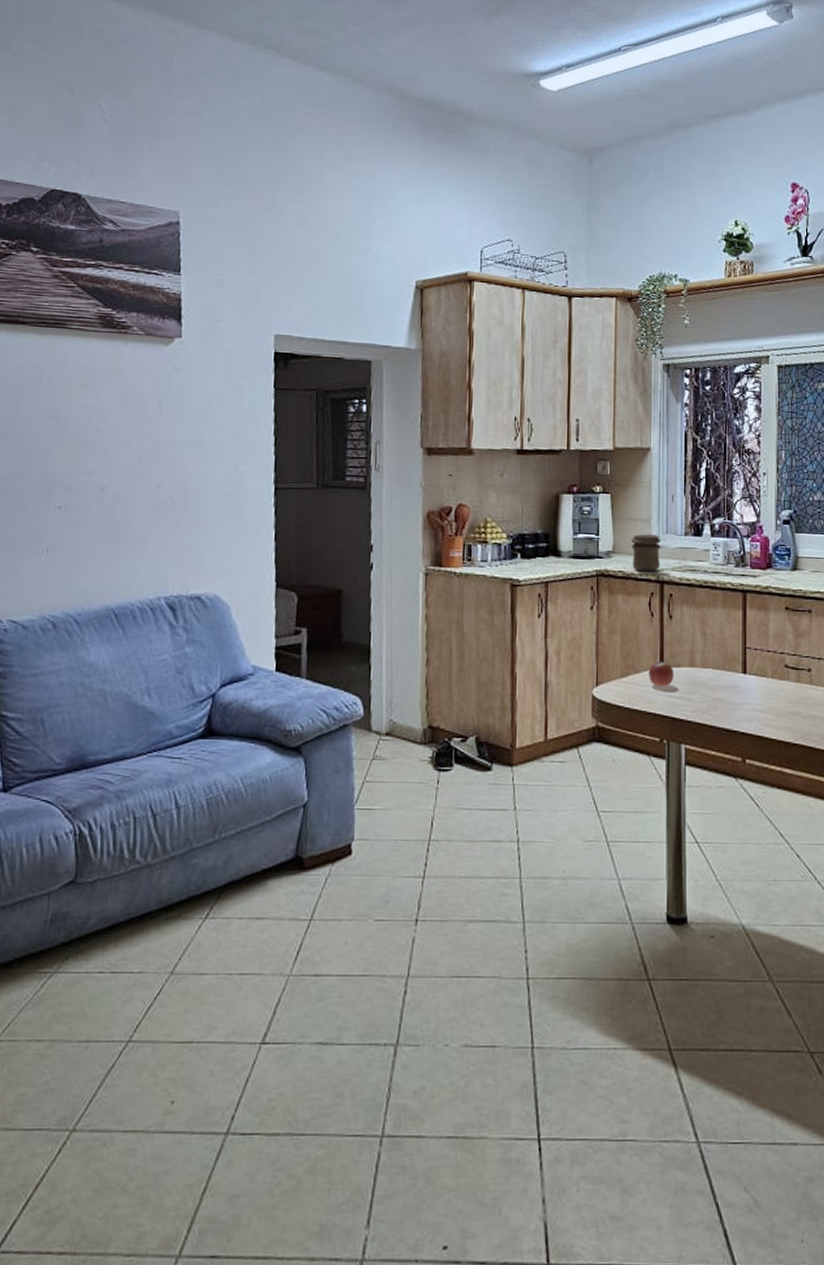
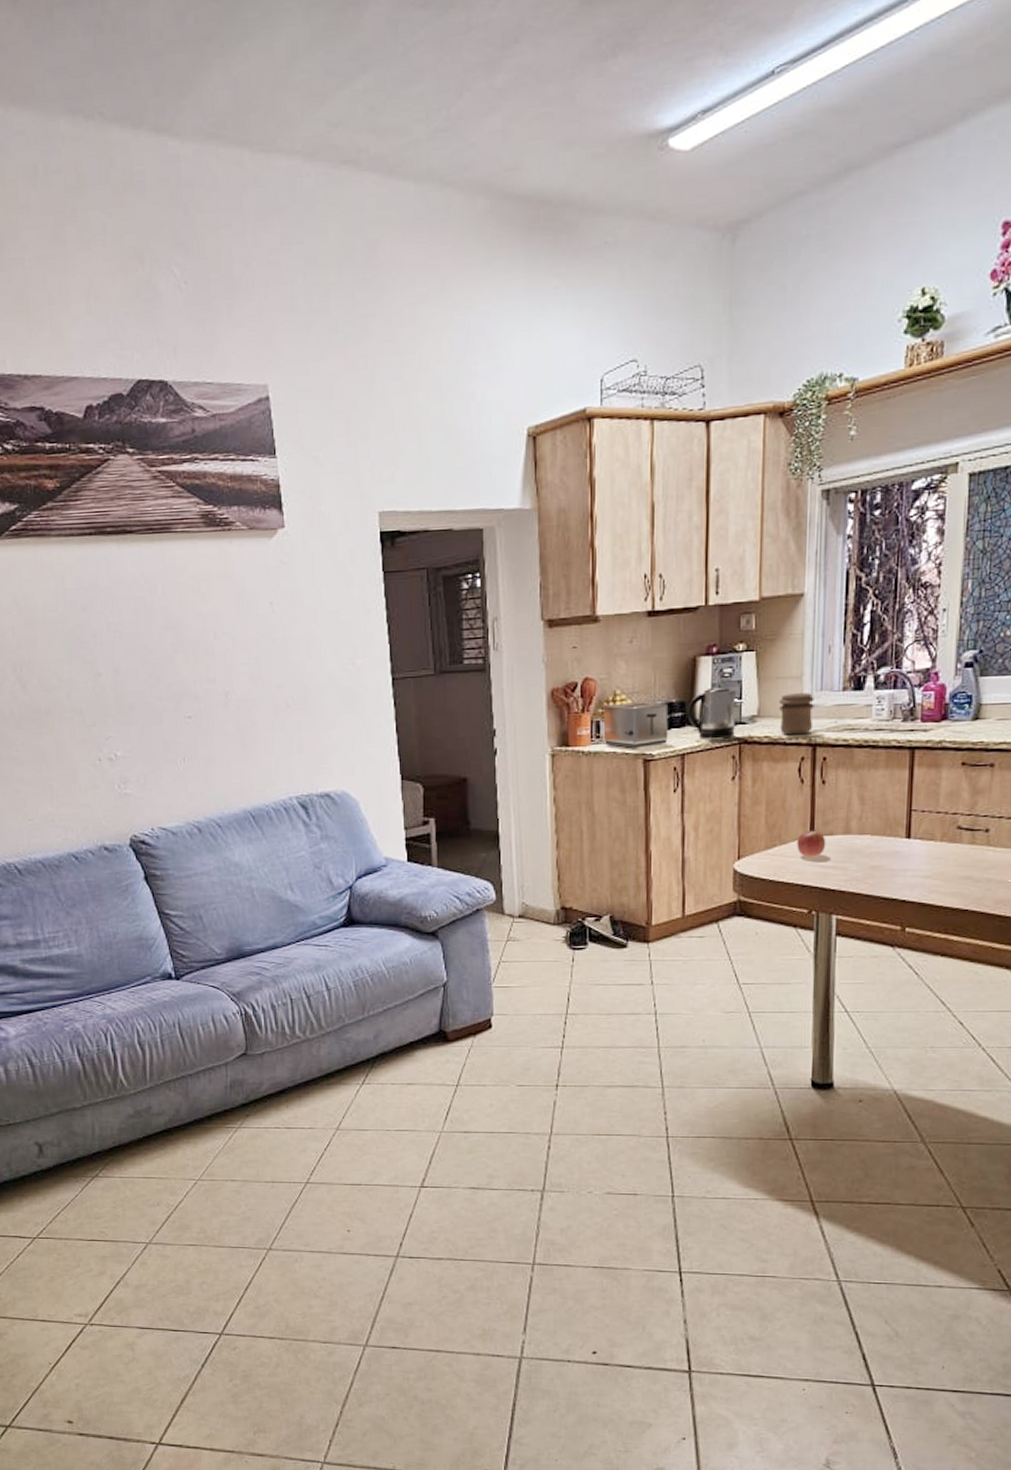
toaster: none [474,529,534,573] -> present [603,701,669,748]
kettle: none [551,522,595,571] -> present [687,687,737,740]

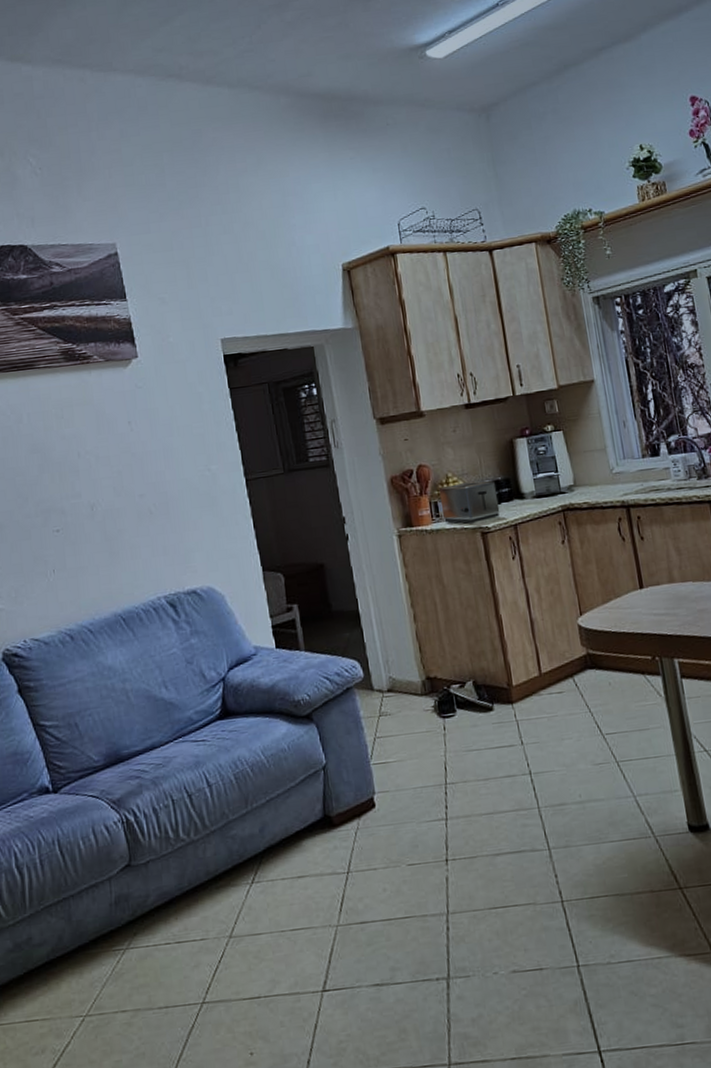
kettle: present [687,687,737,740] -> none [512,463,558,510]
jar: present [779,693,814,735] -> none [590,462,624,500]
fruit: present [797,828,826,857] -> none [629,580,656,607]

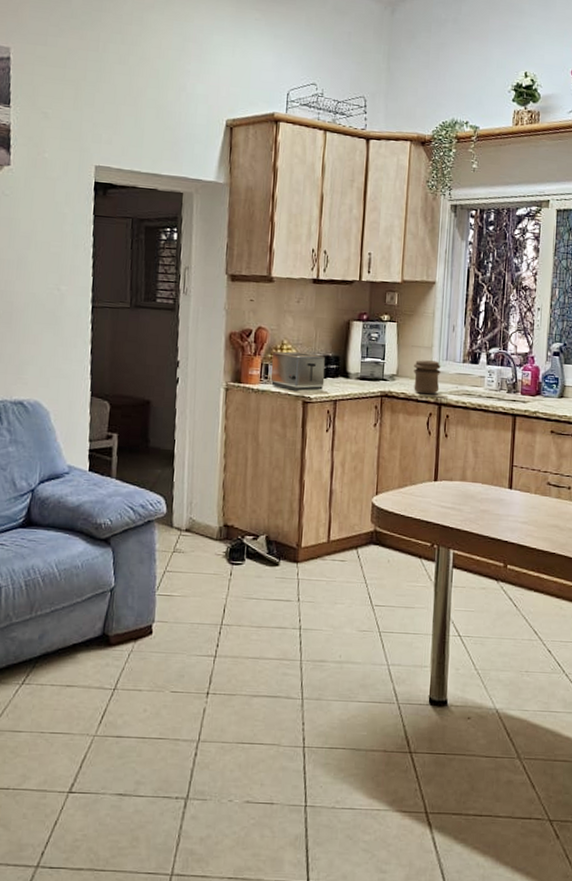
jar: none [590,462,624,500] -> present [413,360,441,395]

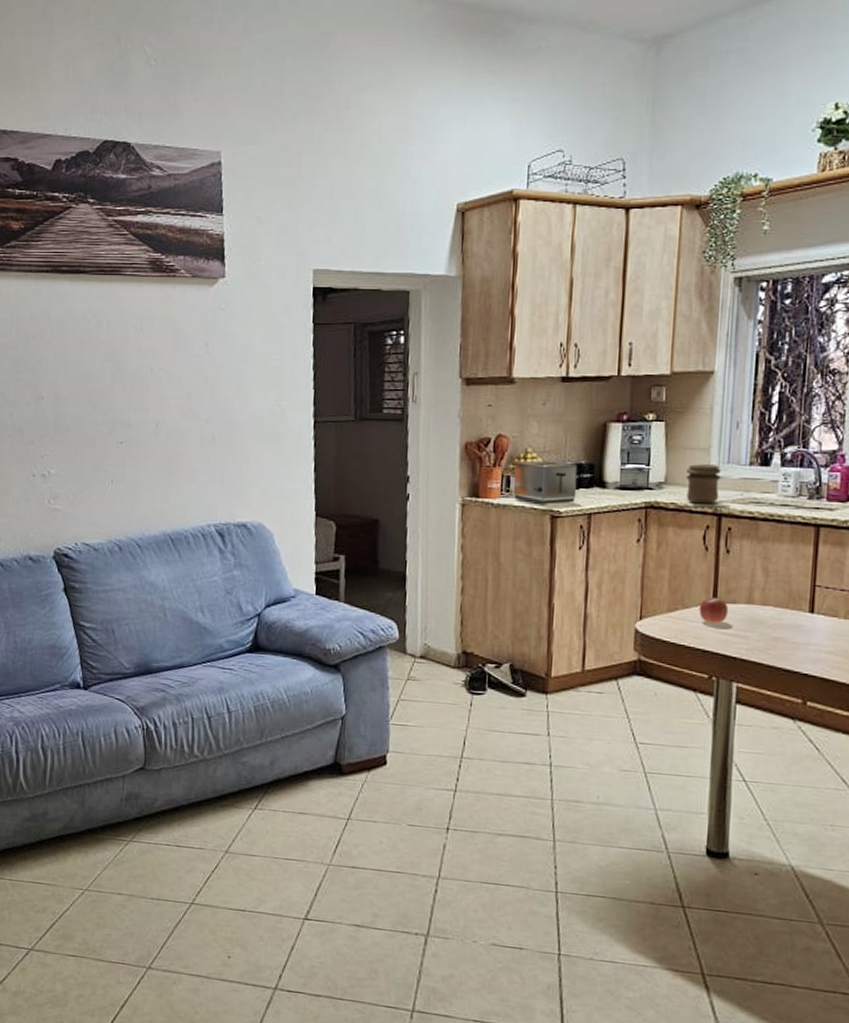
fruit: none [423,474,447,498] -> present [699,596,729,624]

